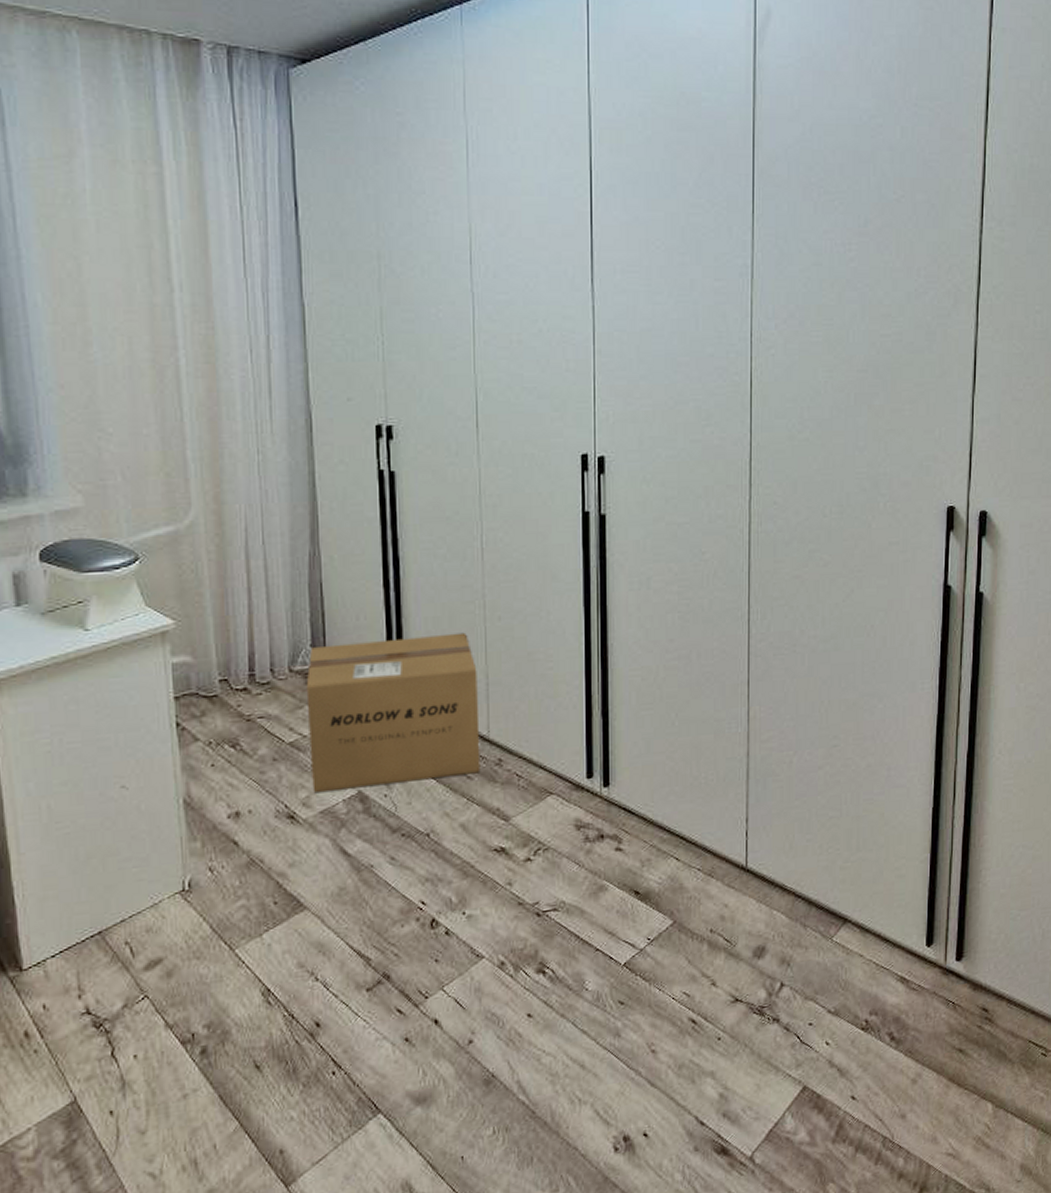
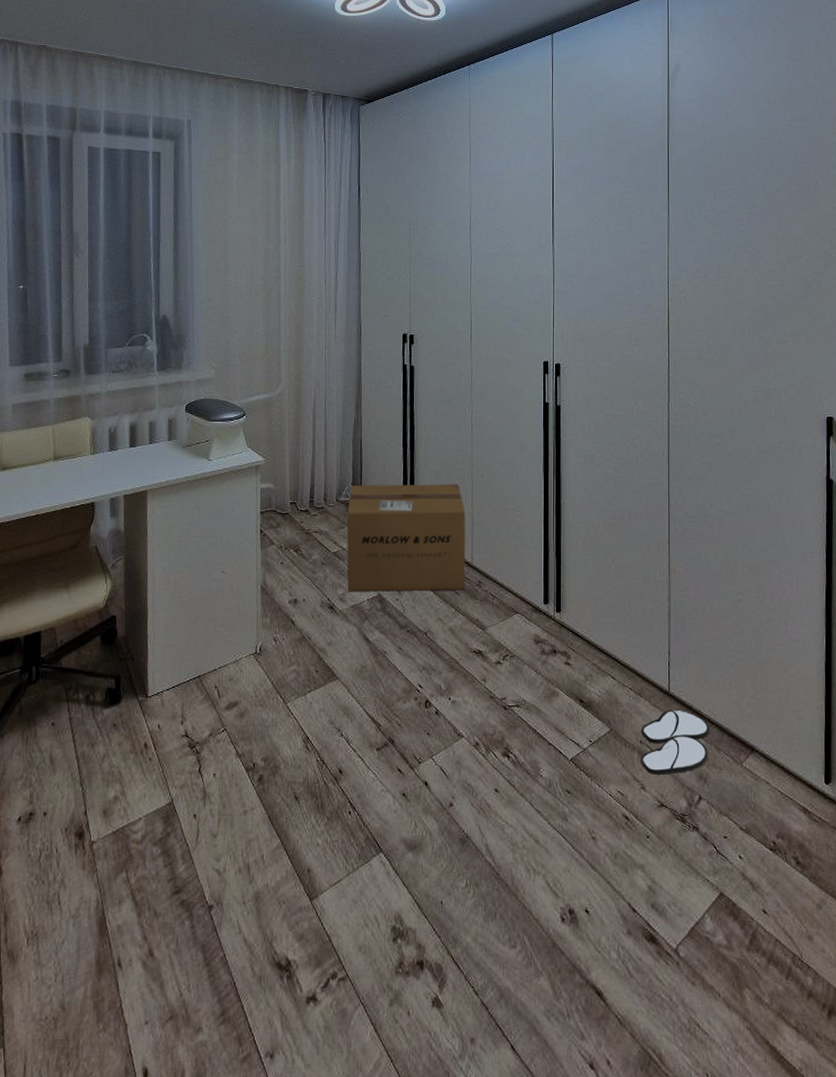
slippers: none [711,887,796,967] -> present [640,710,710,775]

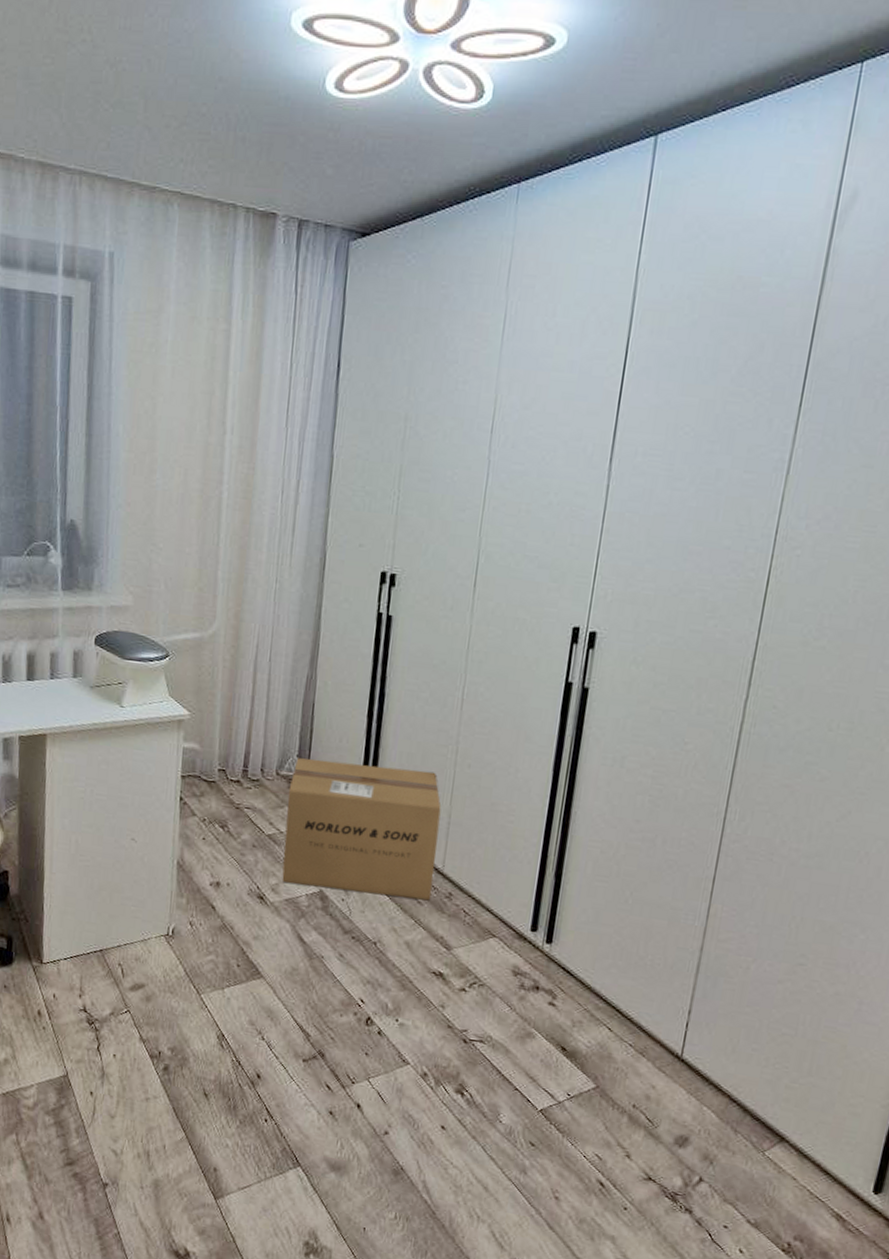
slippers: present [640,710,710,775] -> none [629,1076,730,1149]

